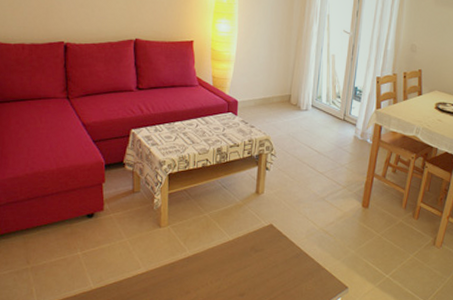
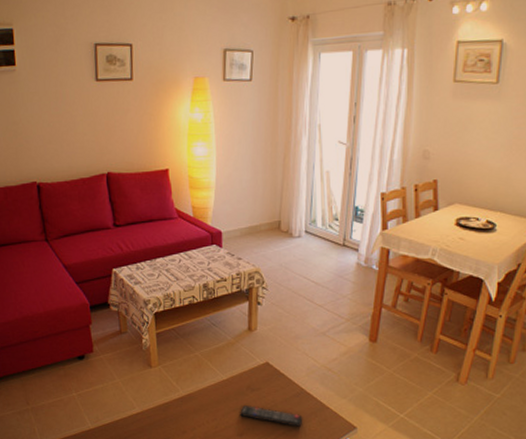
remote control: none [243,266,301,288] -> present [240,405,303,428]

